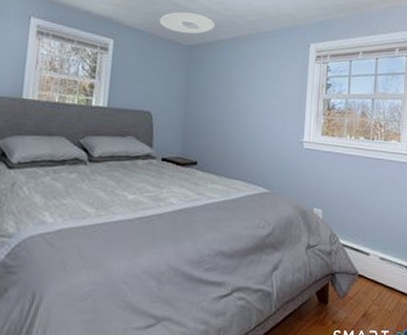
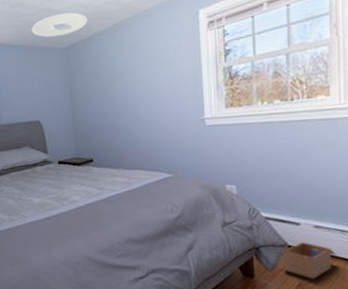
cardboard box: none [353,272,395,310] -> present [282,242,337,279]

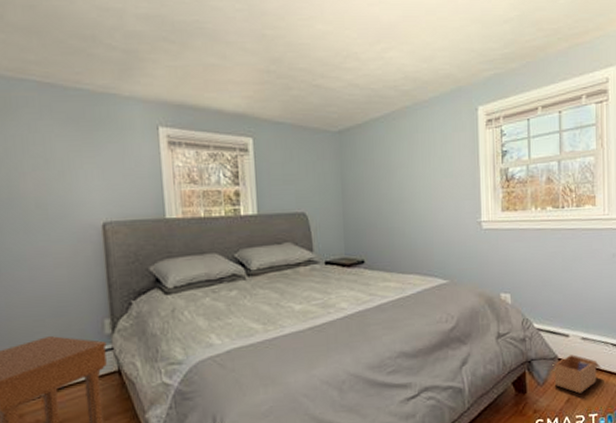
ceiling light: present [31,12,88,38] -> none [300,93,365,118]

